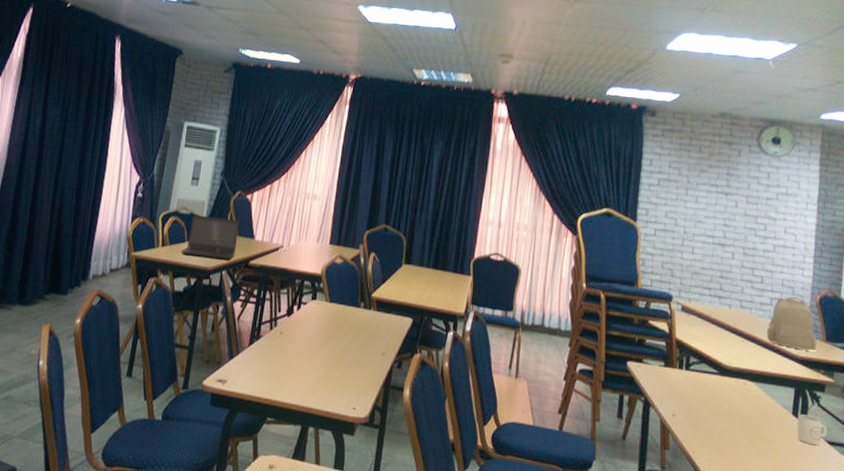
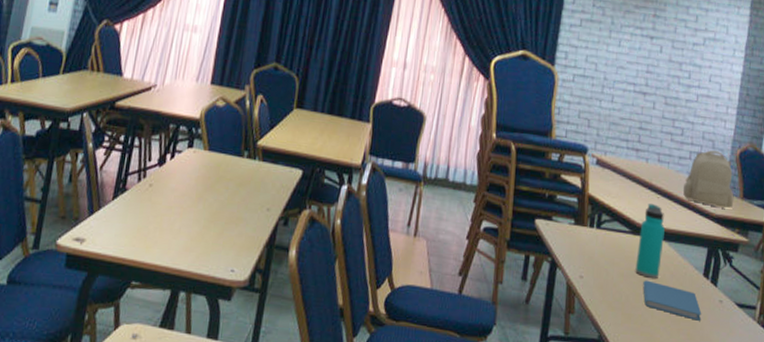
laptop computer: present [181,214,240,260] -> none [34,46,106,101]
water bottle: none [725,347,752,417] -> present [635,204,666,278]
book: none [734,418,794,458] -> present [643,280,702,321]
mug: present [797,414,828,446] -> none [706,275,738,309]

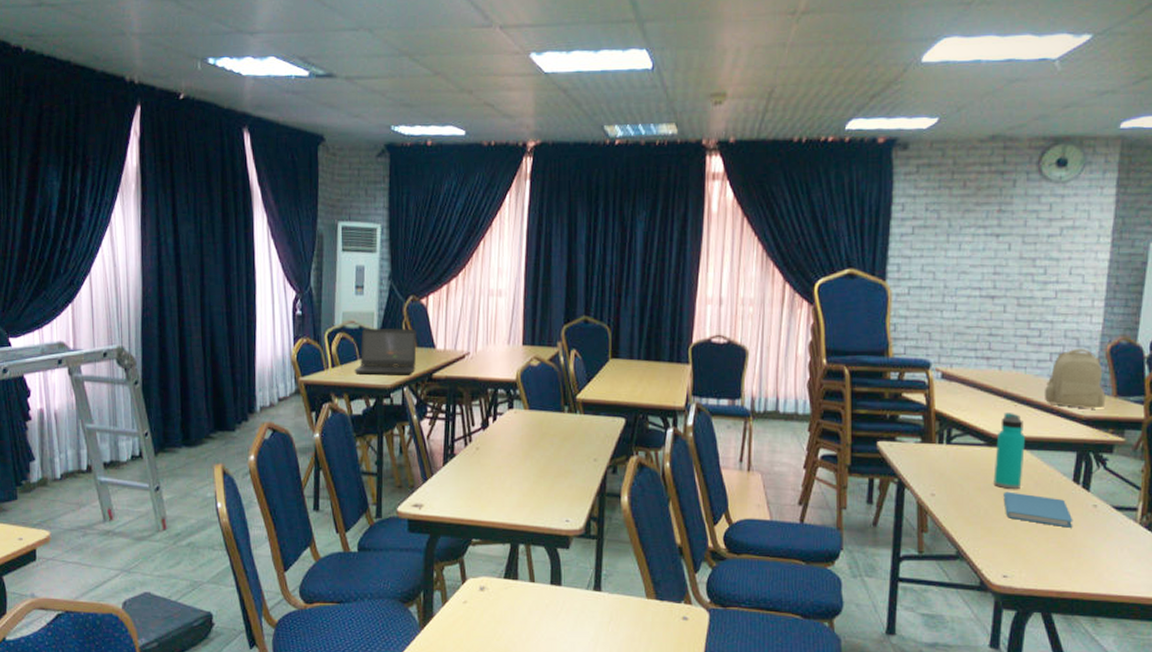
laptop computer: none [34,46,106,101] -> present [354,328,417,376]

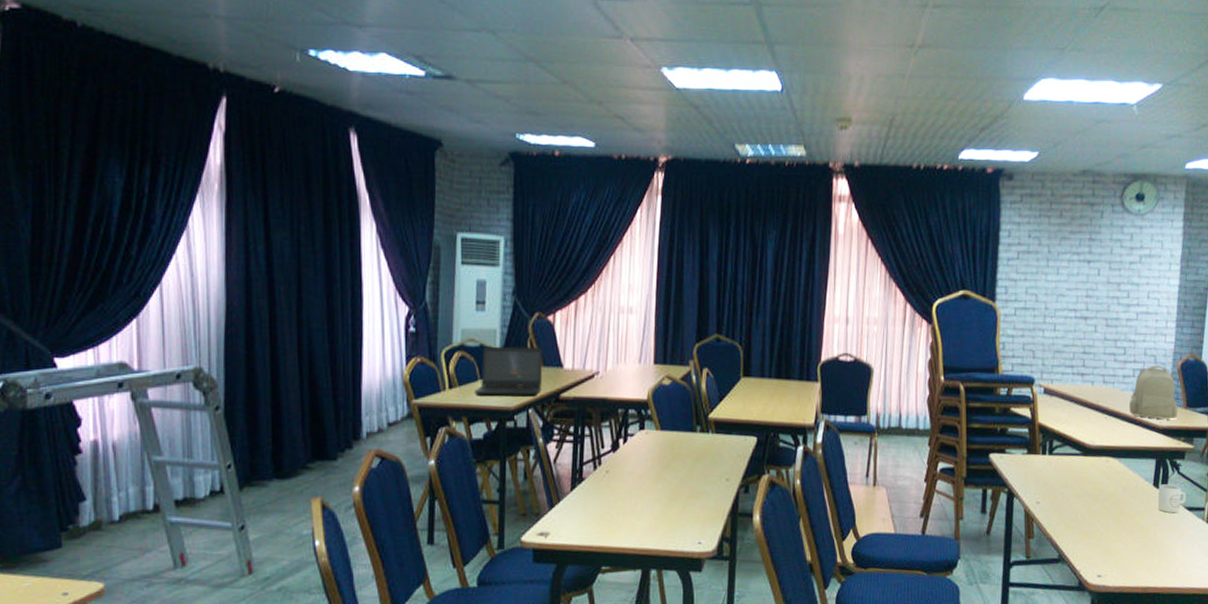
water bottle: present [993,413,1026,489] -> none [1088,424,1115,495]
book: present [1003,491,1073,528] -> none [1097,497,1154,528]
mug: none [1078,480,1115,513] -> present [1157,484,1187,514]

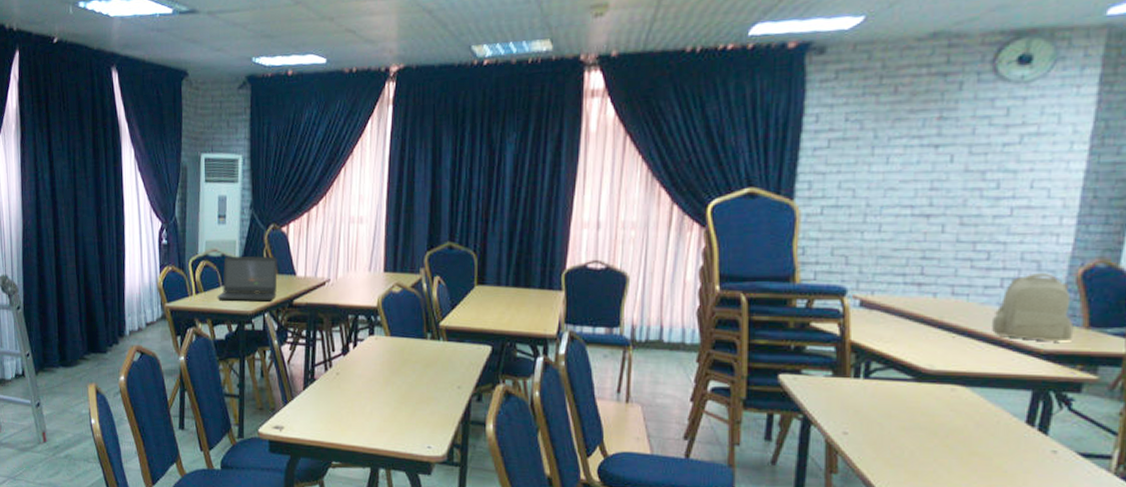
mug: present [1157,484,1187,514] -> none [1031,422,1083,460]

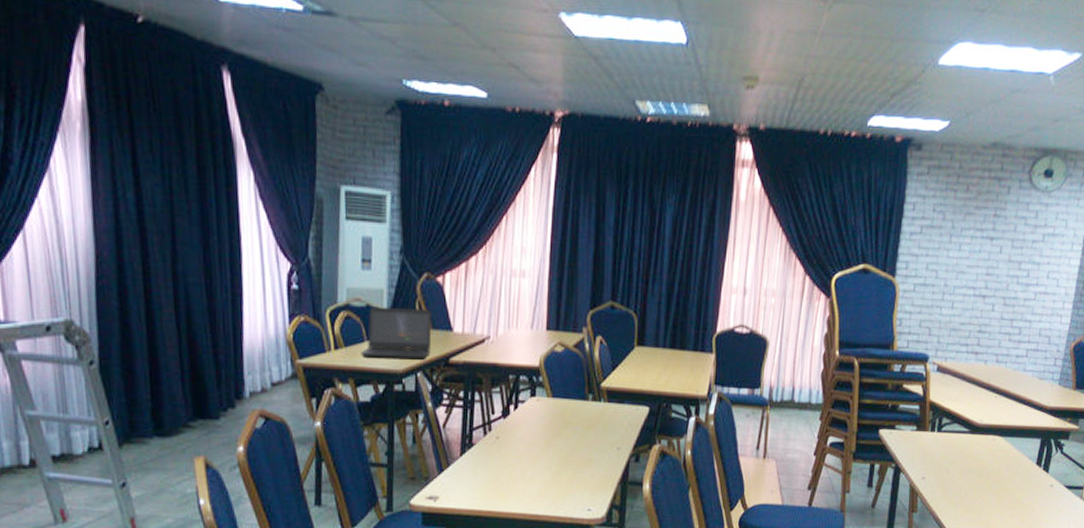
backpack: present [990,273,1074,342] -> none [1019,346,1067,400]

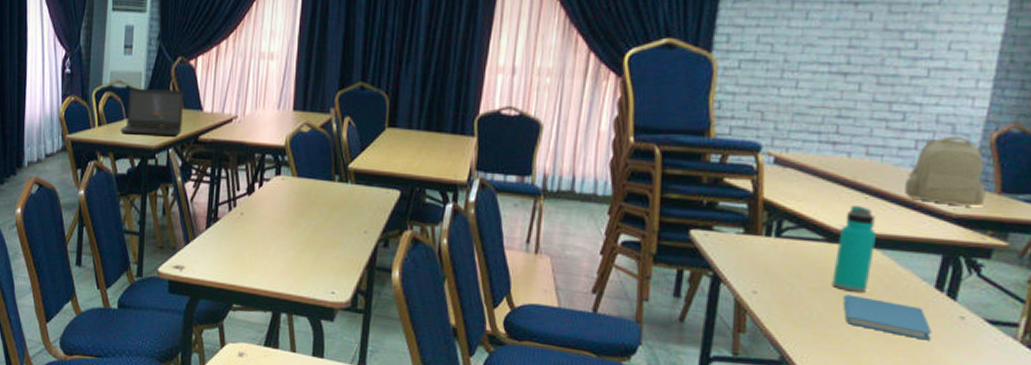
water bottle: none [973,403,1002,472] -> present [832,206,878,292]
book: none [980,474,1034,505] -> present [843,294,932,341]
backpack: none [1019,346,1067,400] -> present [903,136,986,207]

